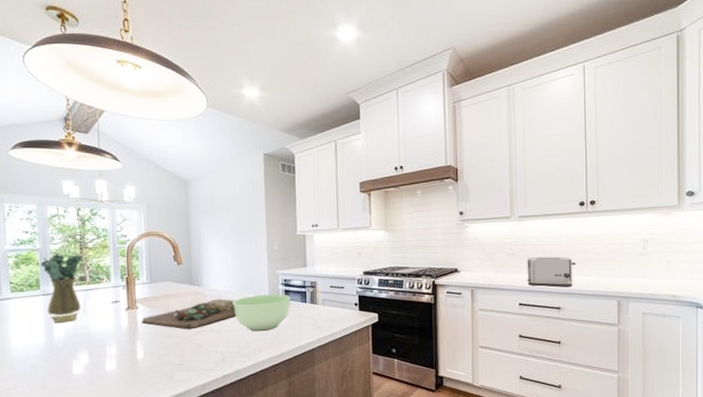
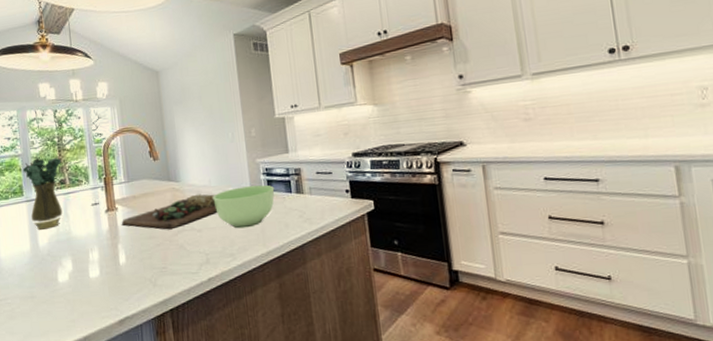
toaster: present [527,256,576,287] -> none [548,117,614,156]

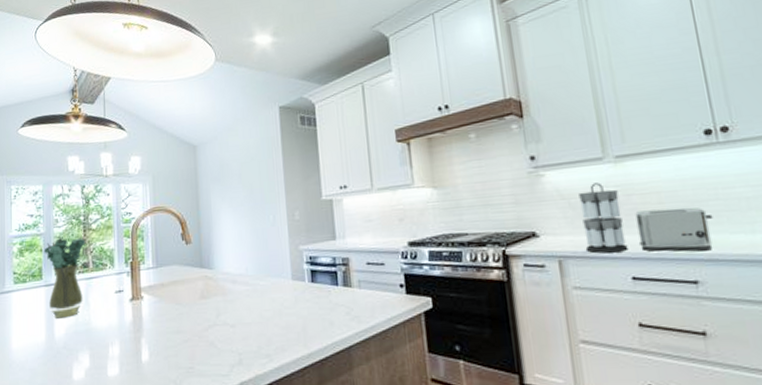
cutting board: present [121,194,218,230] -> none [146,283,255,324]
bowl: present [213,184,275,229] -> none [249,275,319,325]
spice rack: none [500,97,542,159] -> present [578,182,629,254]
toaster: none [548,117,614,156] -> present [635,207,713,252]

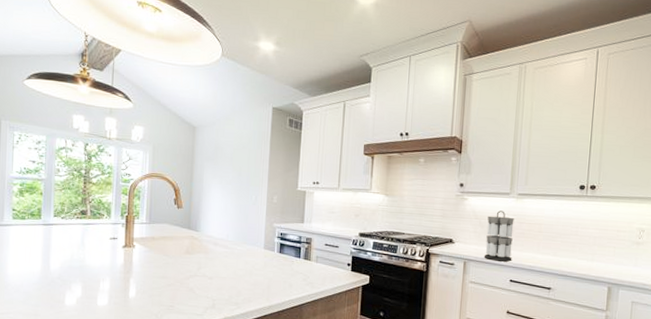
vase: present [43,234,86,320] -> none [44,182,86,255]
toaster: present [635,207,713,252] -> none [520,235,571,269]

